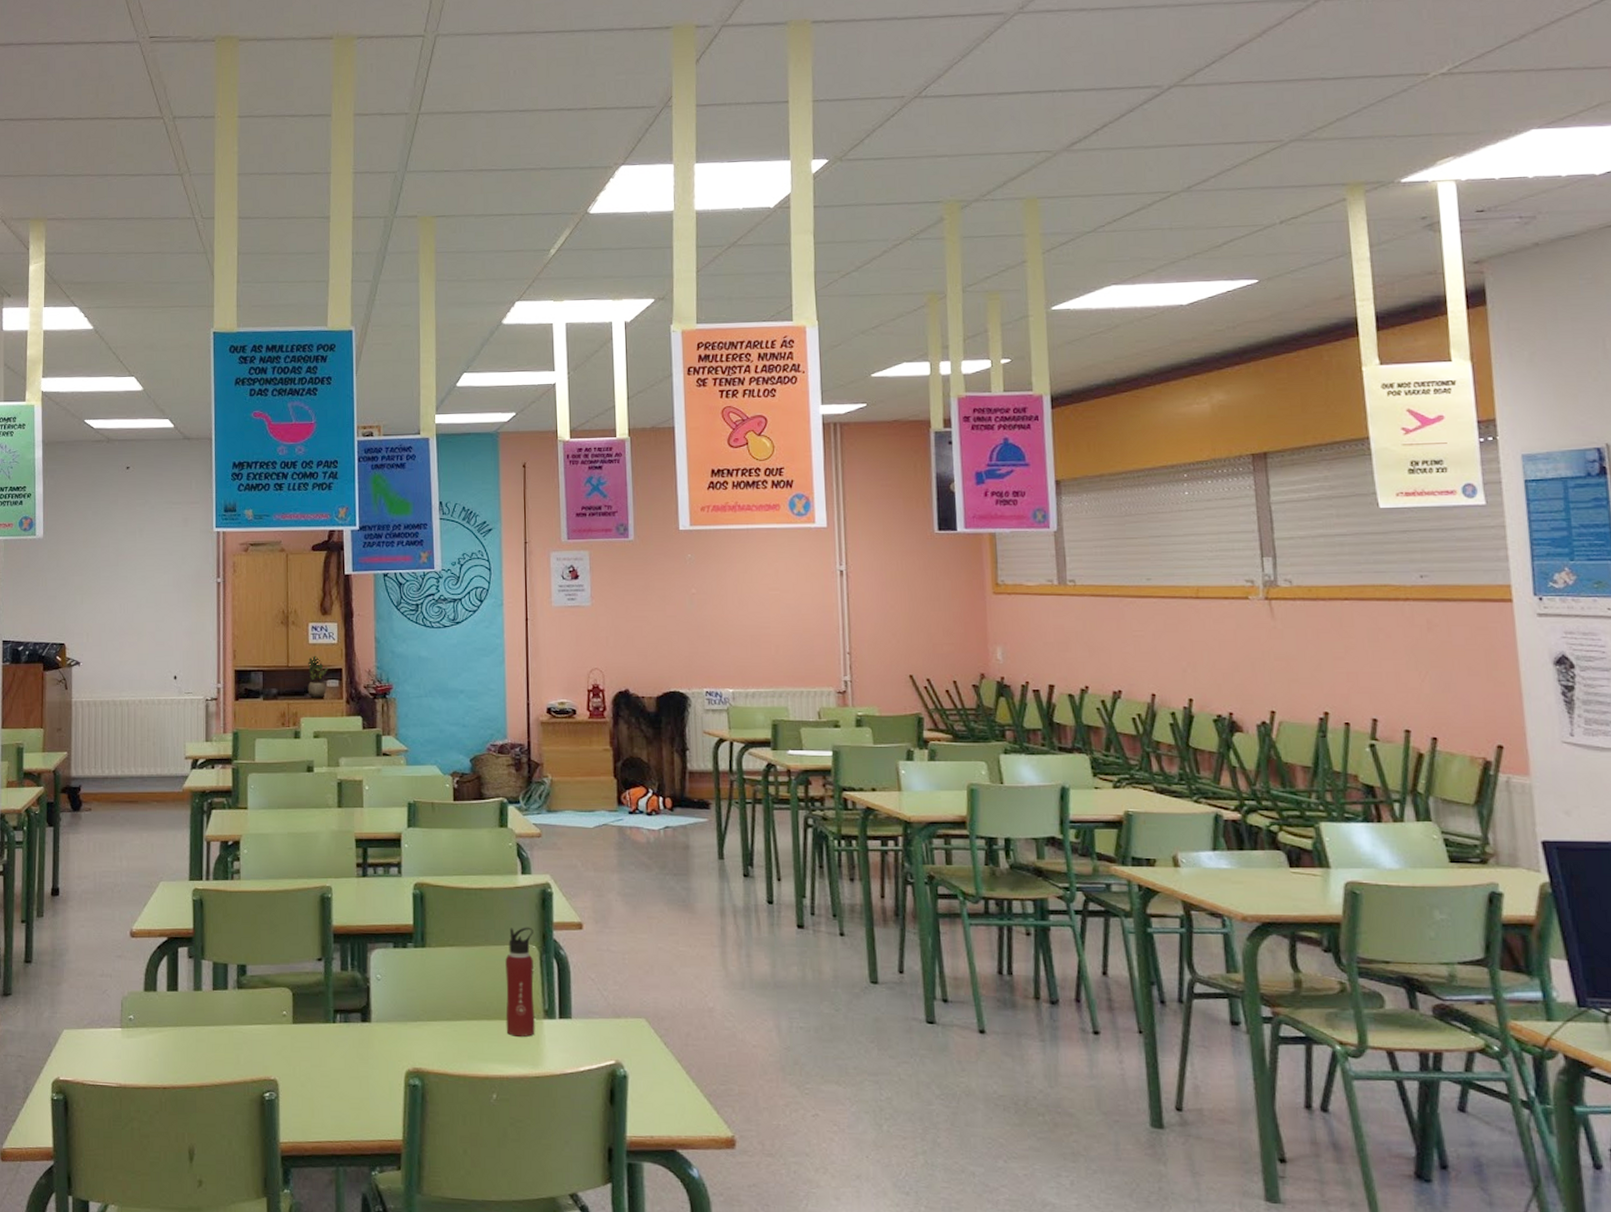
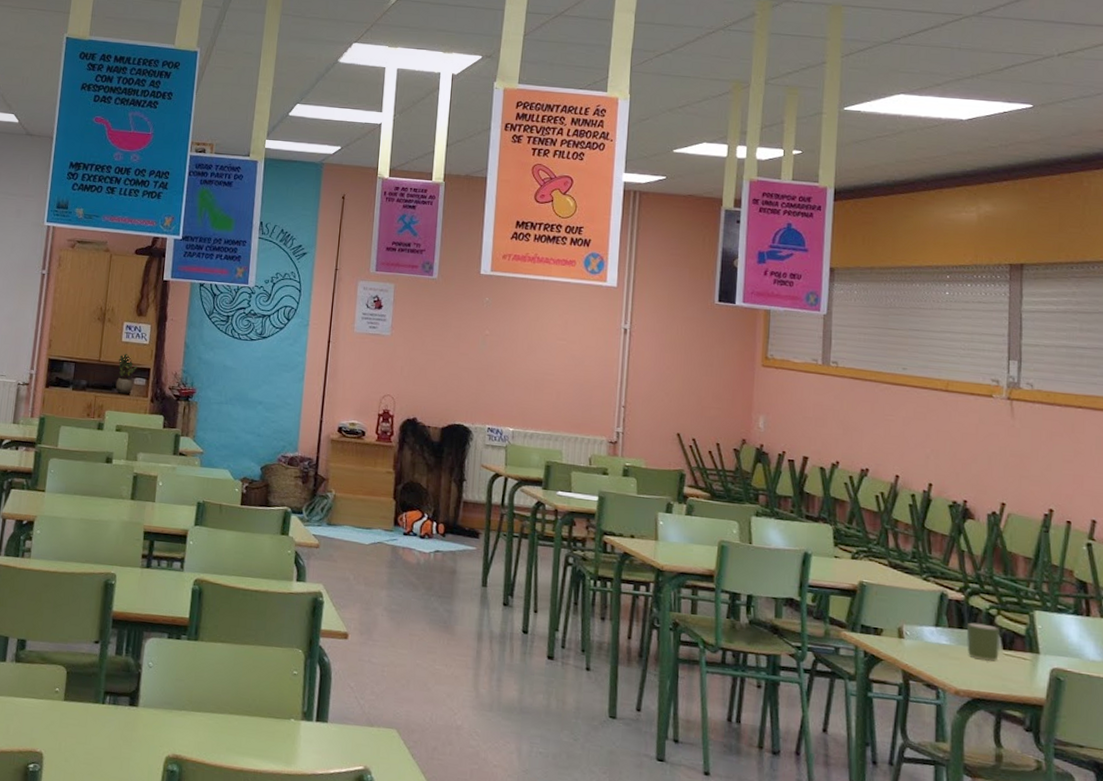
water bottle: present [505,927,535,1037] -> none [265,631,301,736]
mug: none [1246,842,1286,881] -> present [966,622,1000,661]

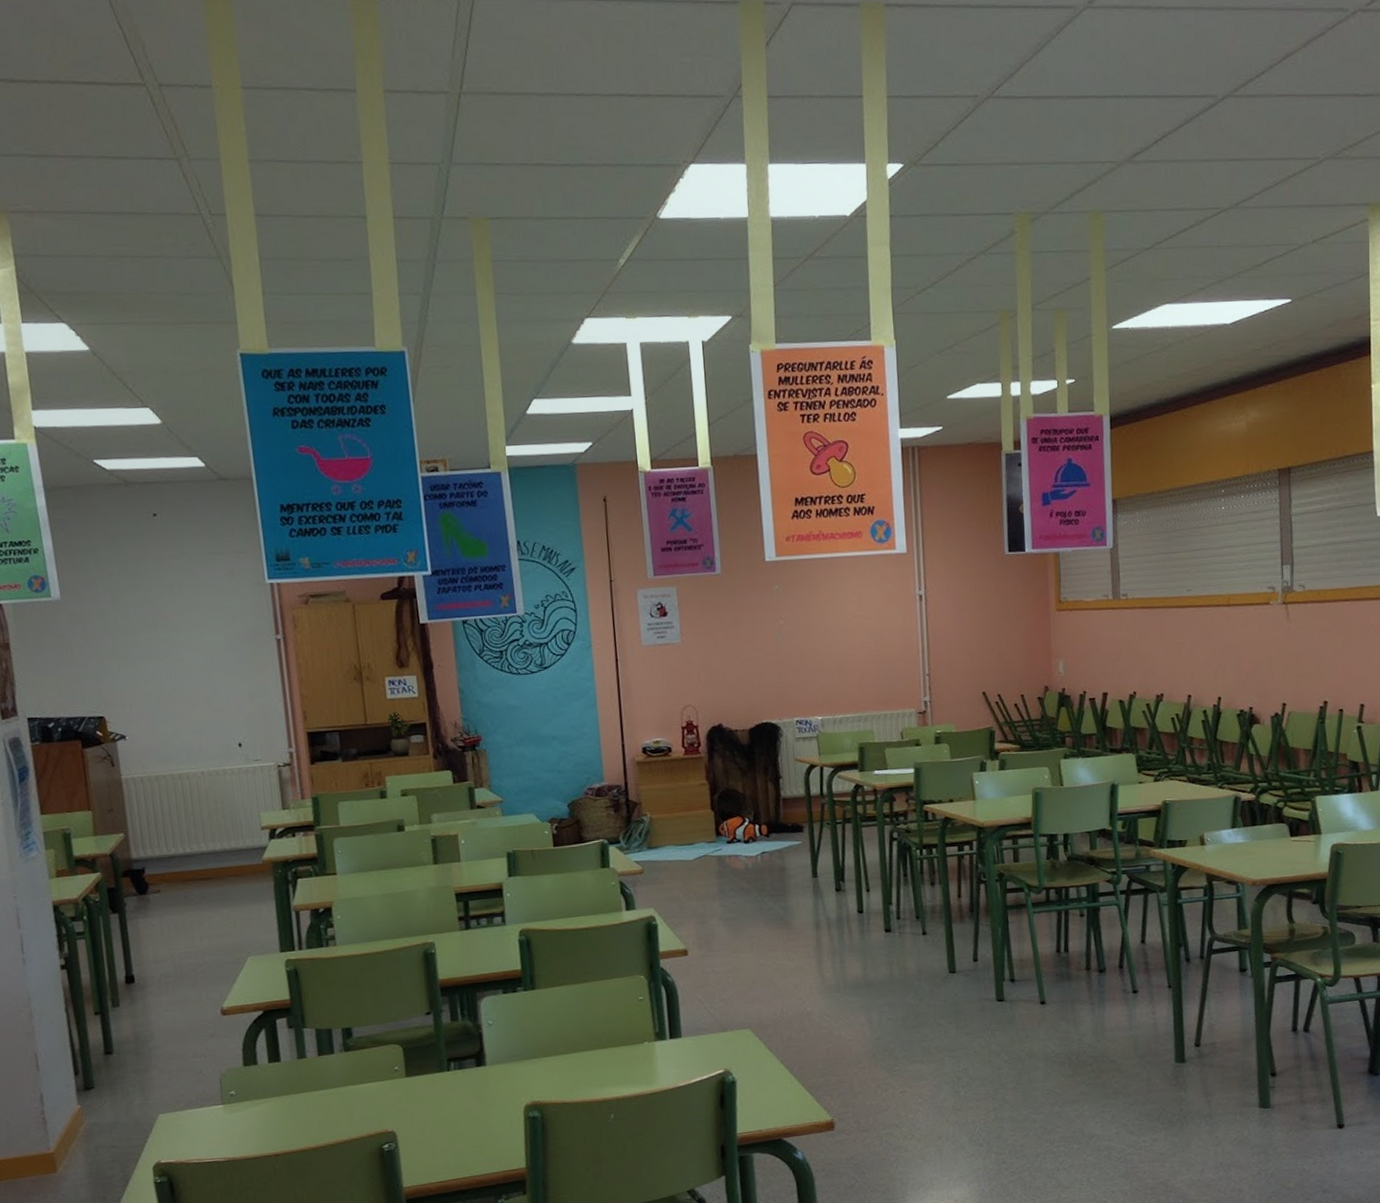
mug: present [966,622,1000,661] -> none [1258,817,1287,850]

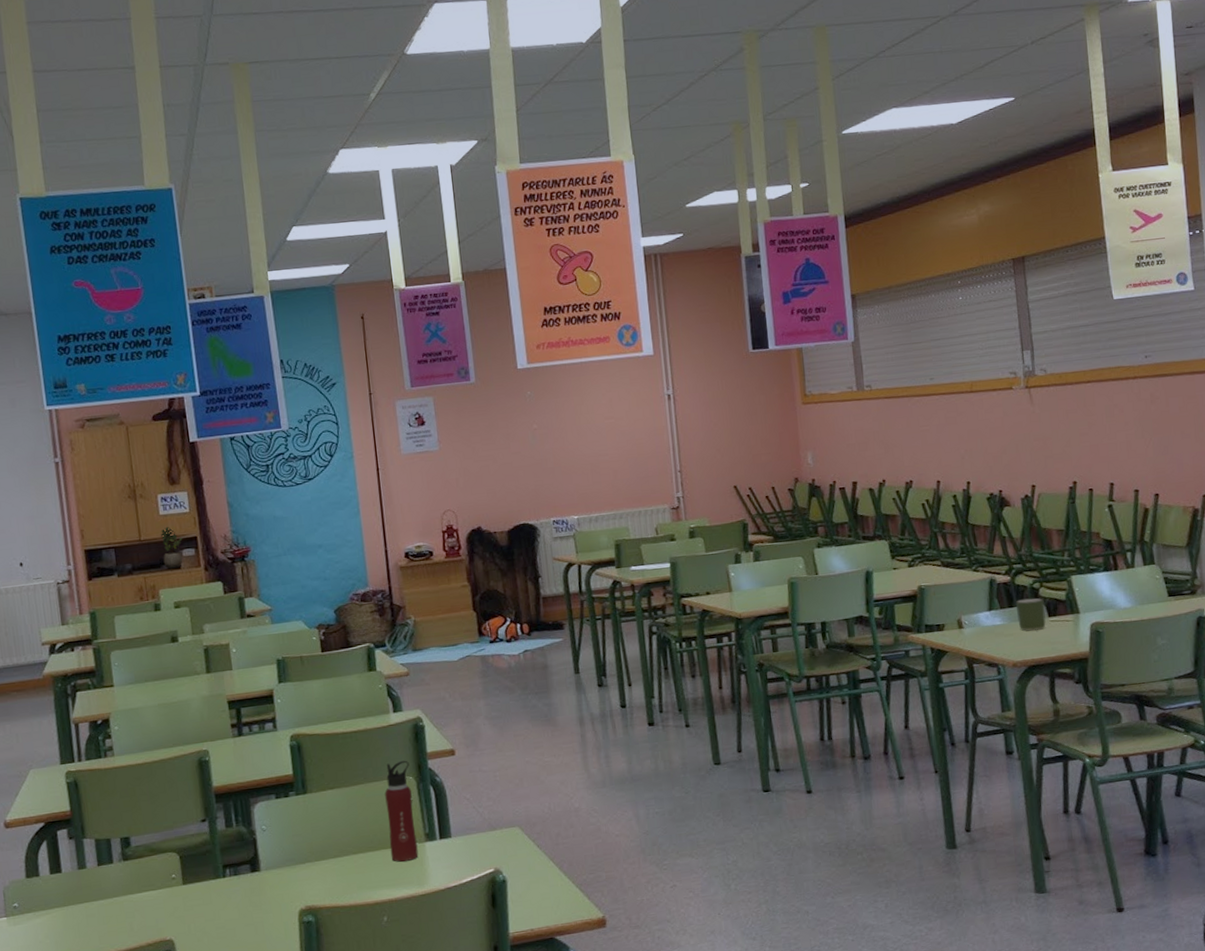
water bottle: none [615,959,648,1061] -> present [384,760,419,862]
mug: none [1258,817,1287,850] -> present [1015,598,1046,631]

